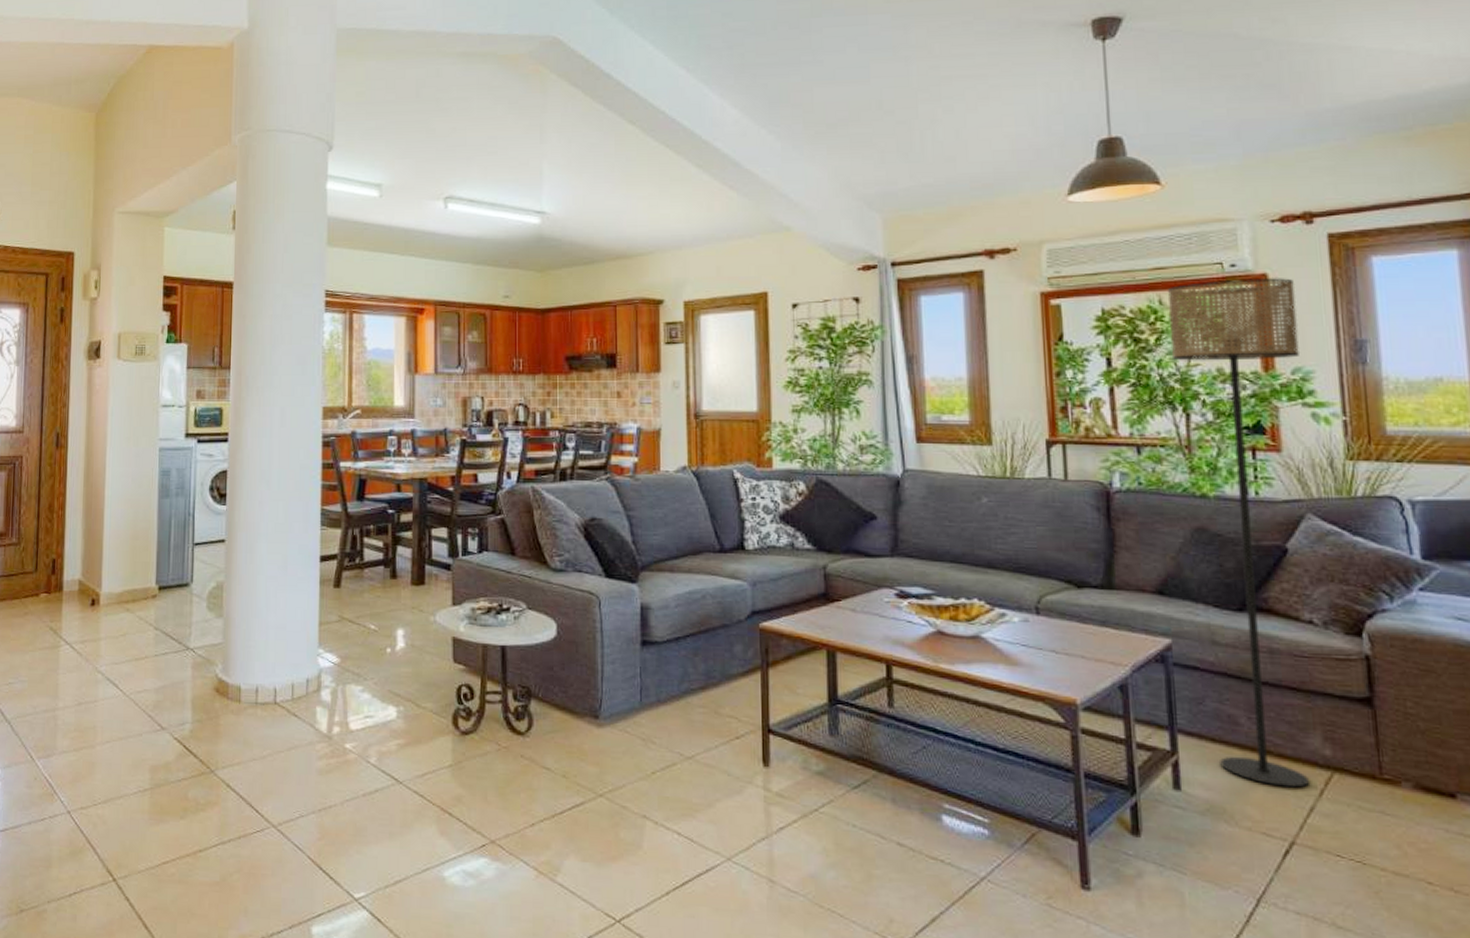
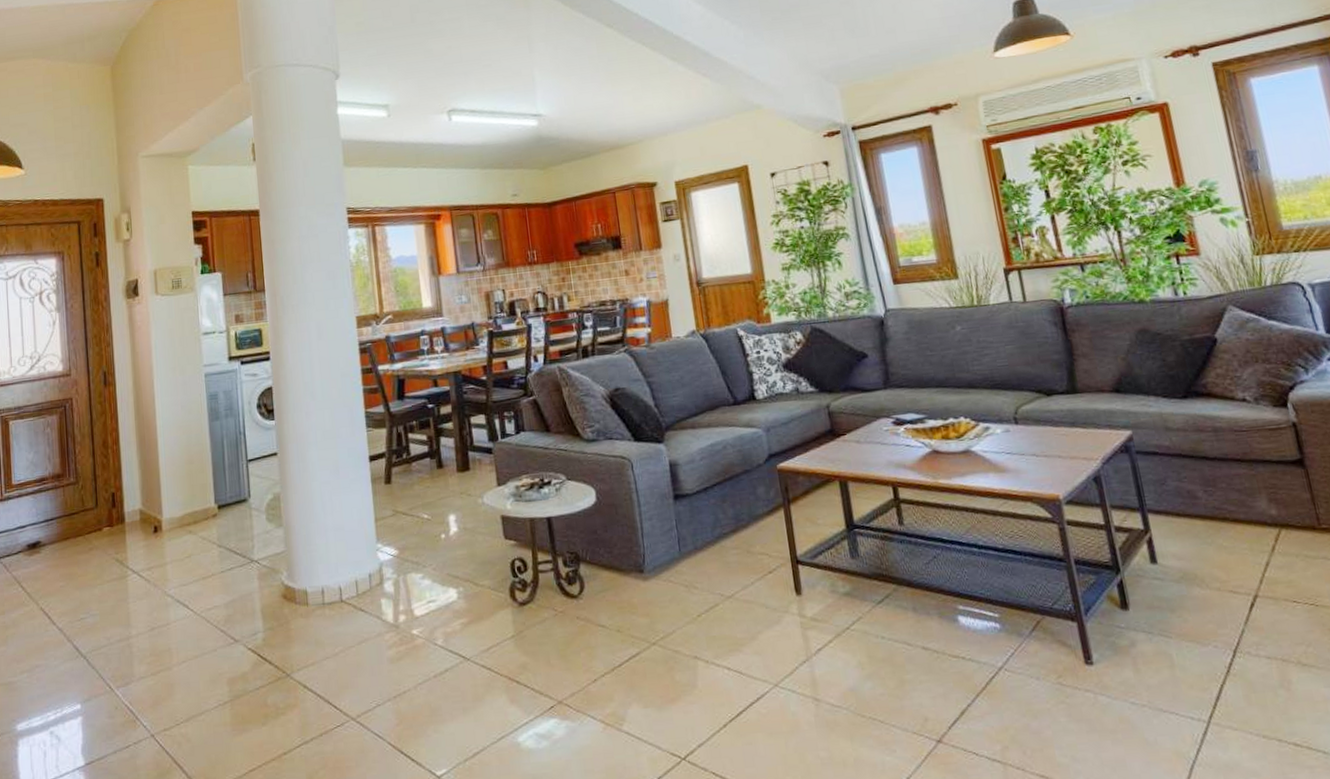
floor lamp: present [1167,277,1309,788] -> none [1087,104,1262,548]

